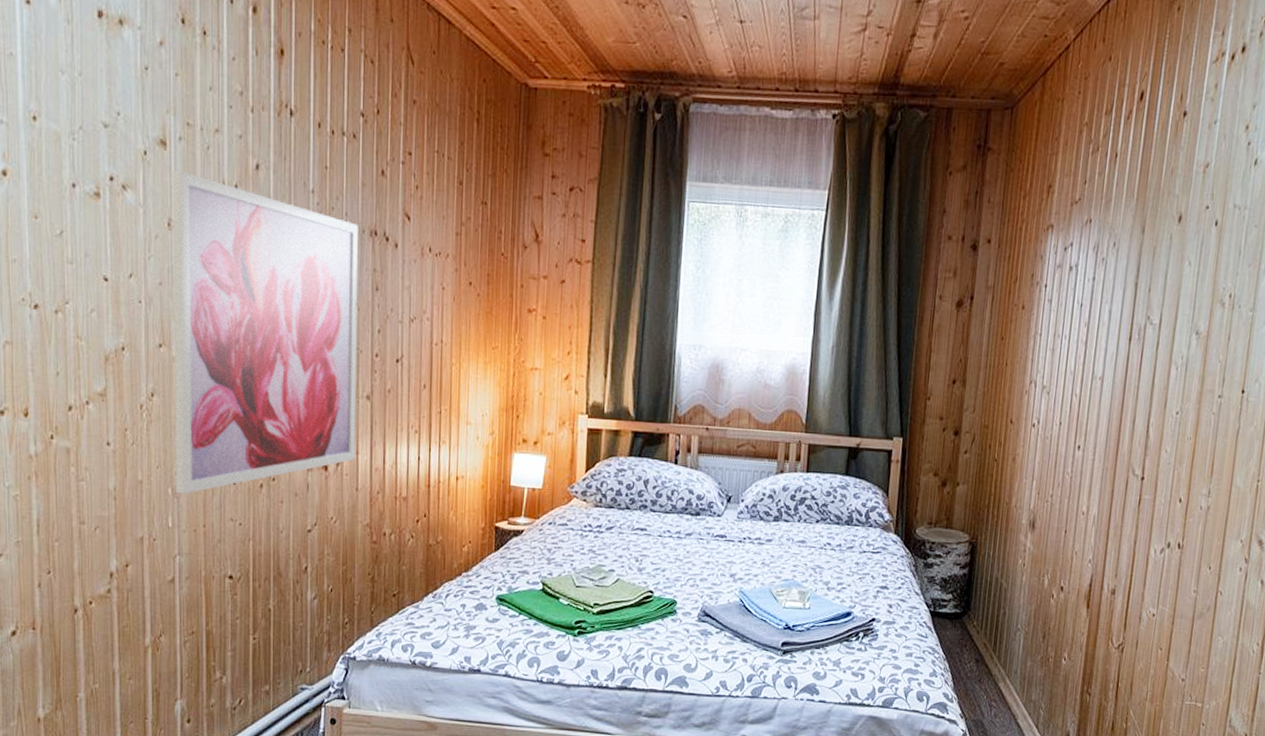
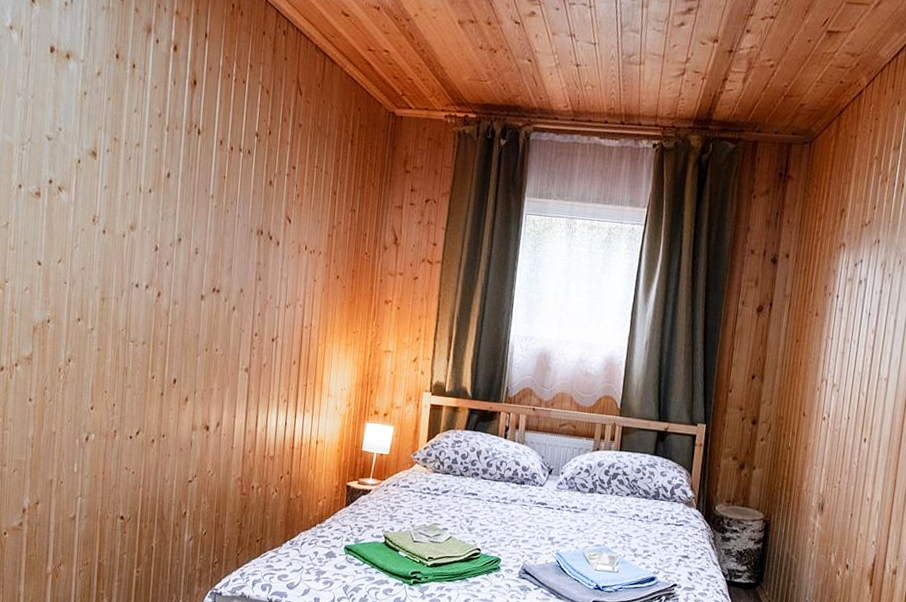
wall art: present [172,170,359,495] -> none [82,176,248,445]

